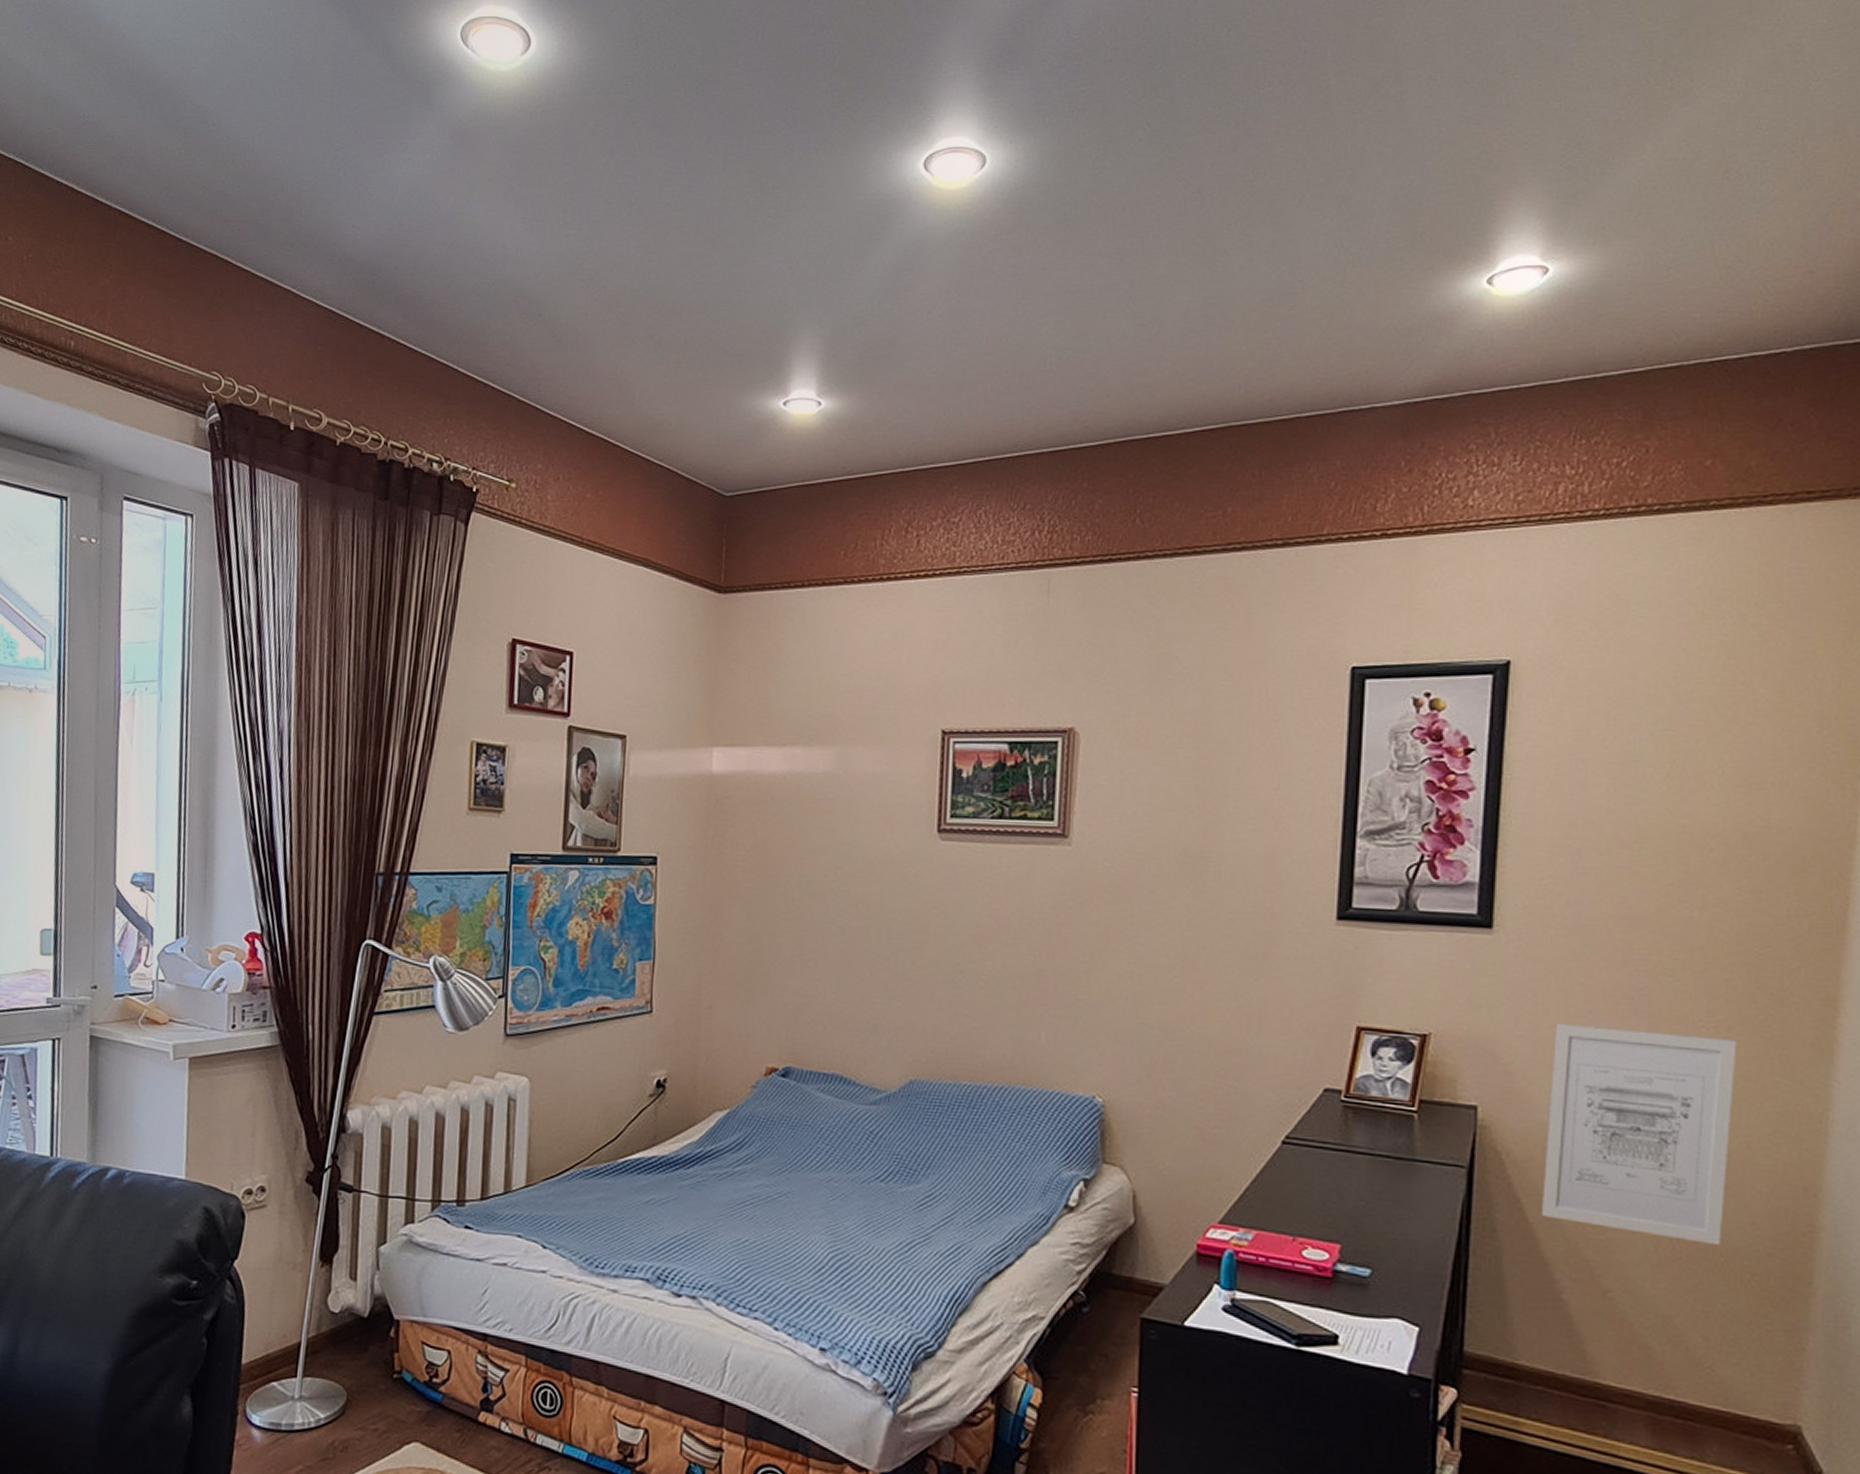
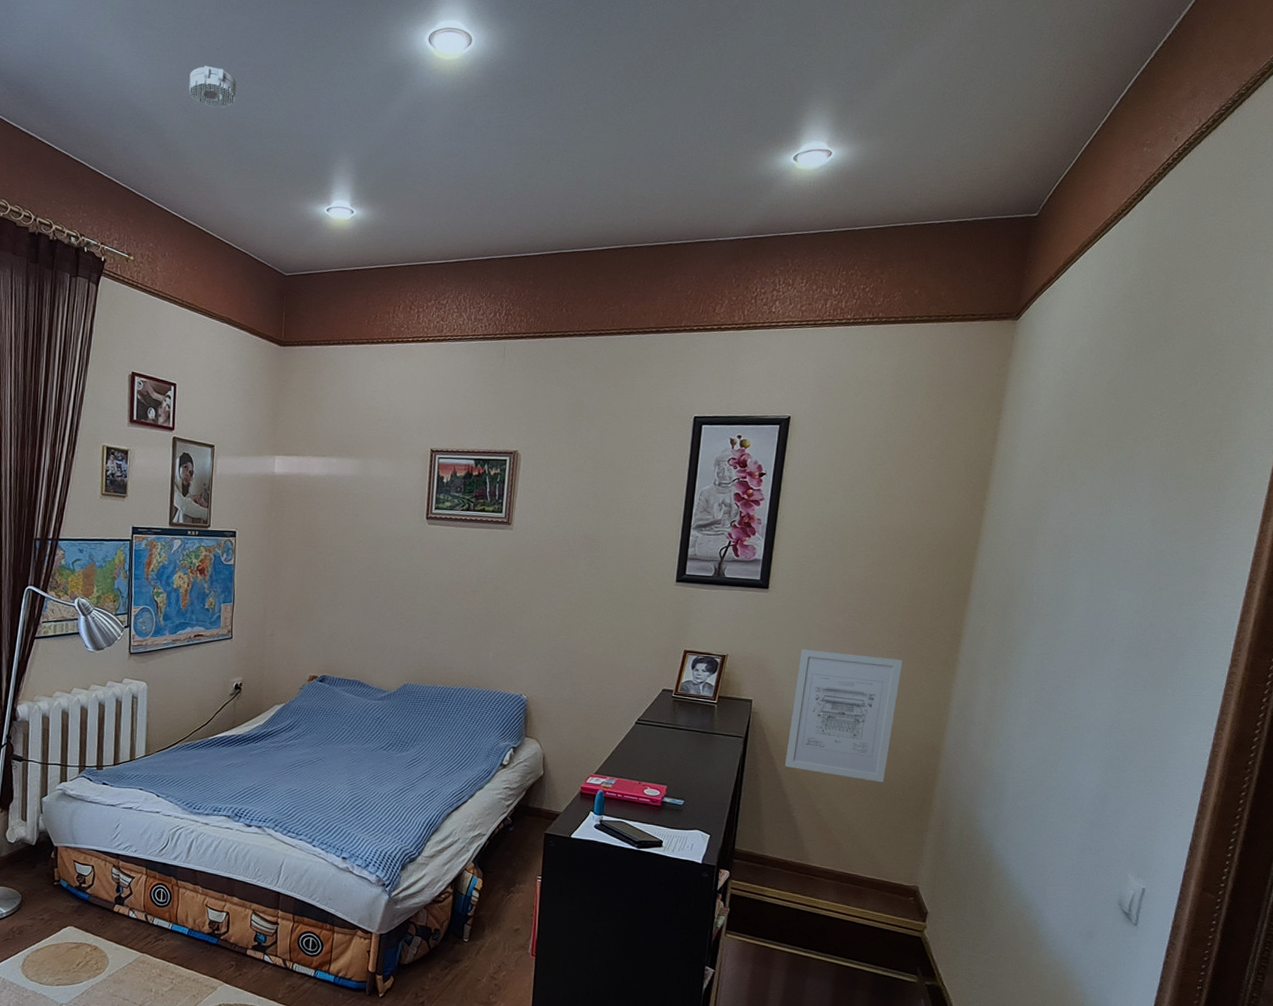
smoke detector: none [591,226,656,280] -> present [189,65,236,108]

